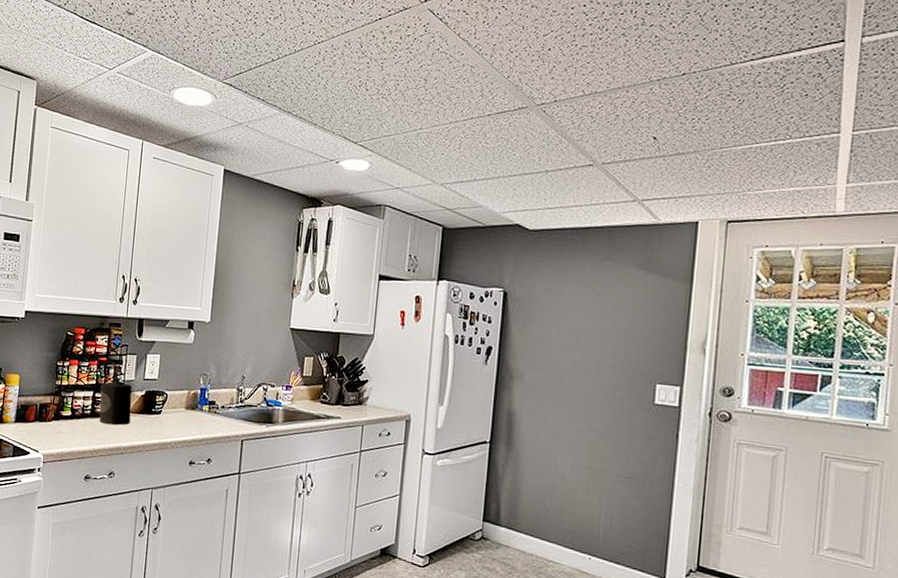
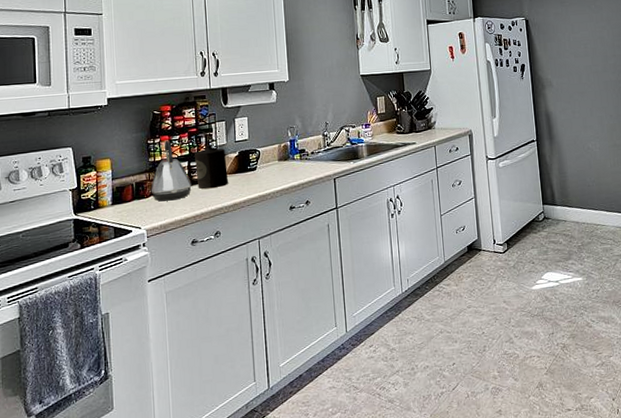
kettle: none [53,365,94,430] -> present [150,140,192,202]

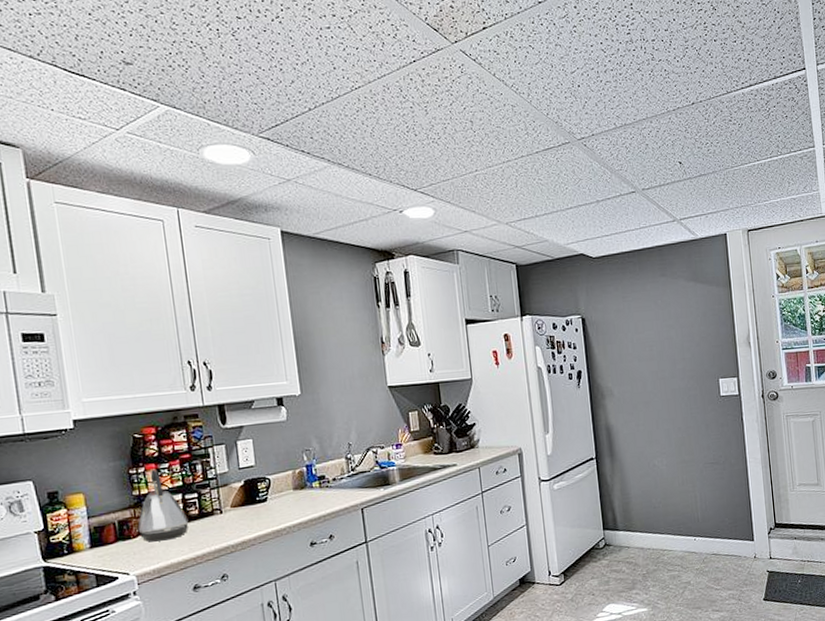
canister: present [195,144,228,189] -> none [189,472,233,526]

